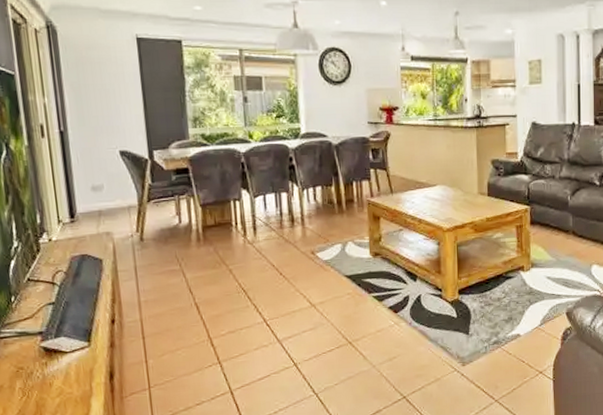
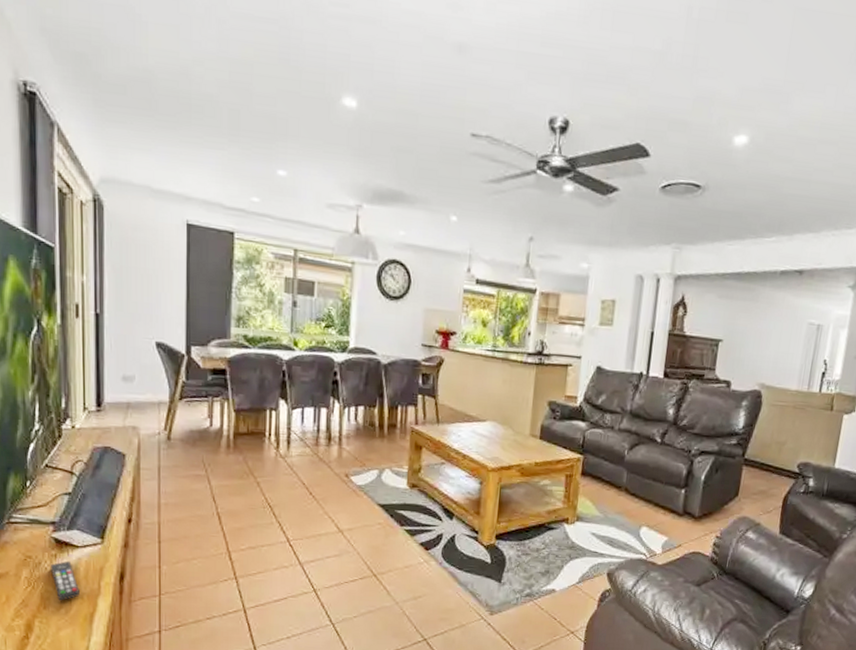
remote control: none [43,368,73,406] -> present [51,561,80,601]

